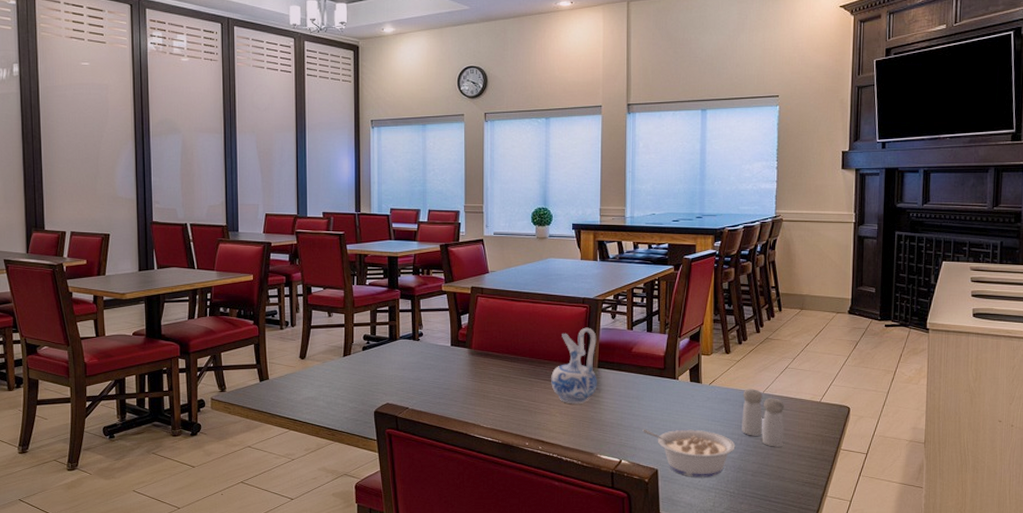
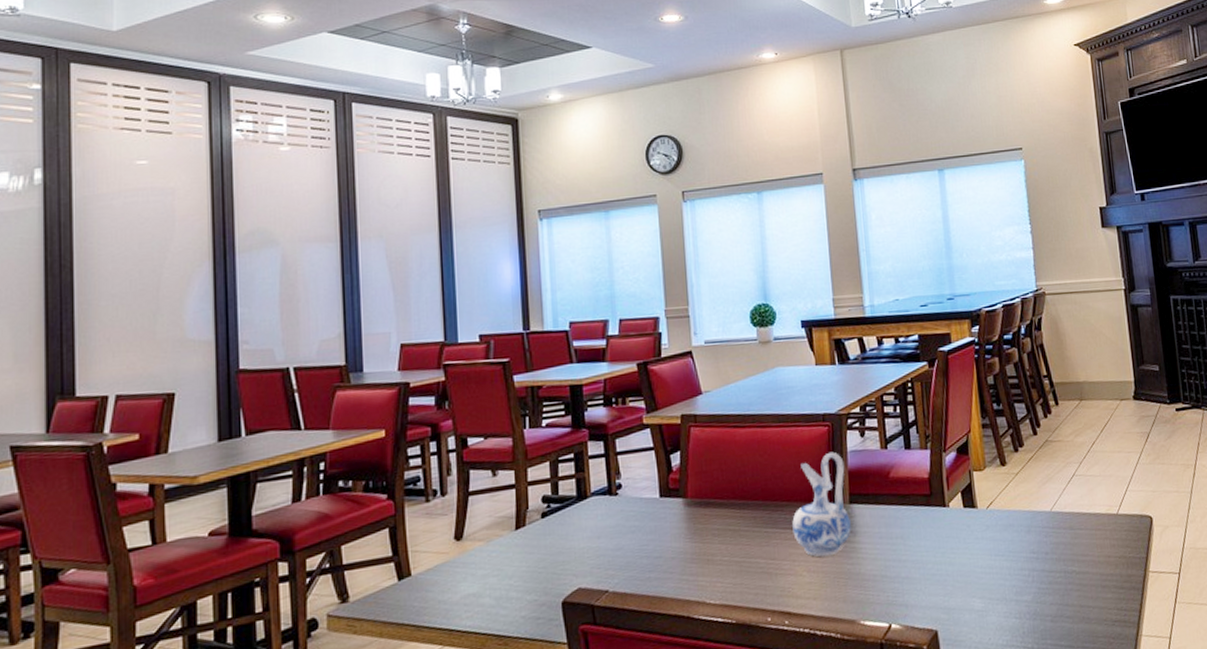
legume: present [642,429,736,477] -> none [913,569,1028,635]
salt and pepper shaker: present [742,389,784,447] -> none [1027,507,1084,580]

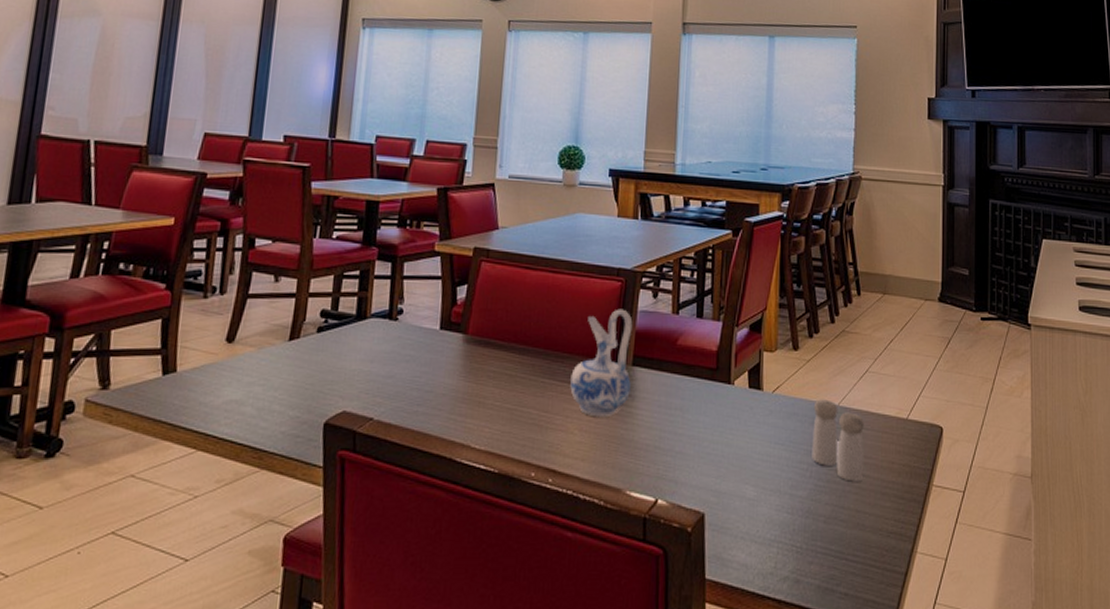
salt and pepper shaker: none [1027,507,1084,580] -> present [812,399,864,482]

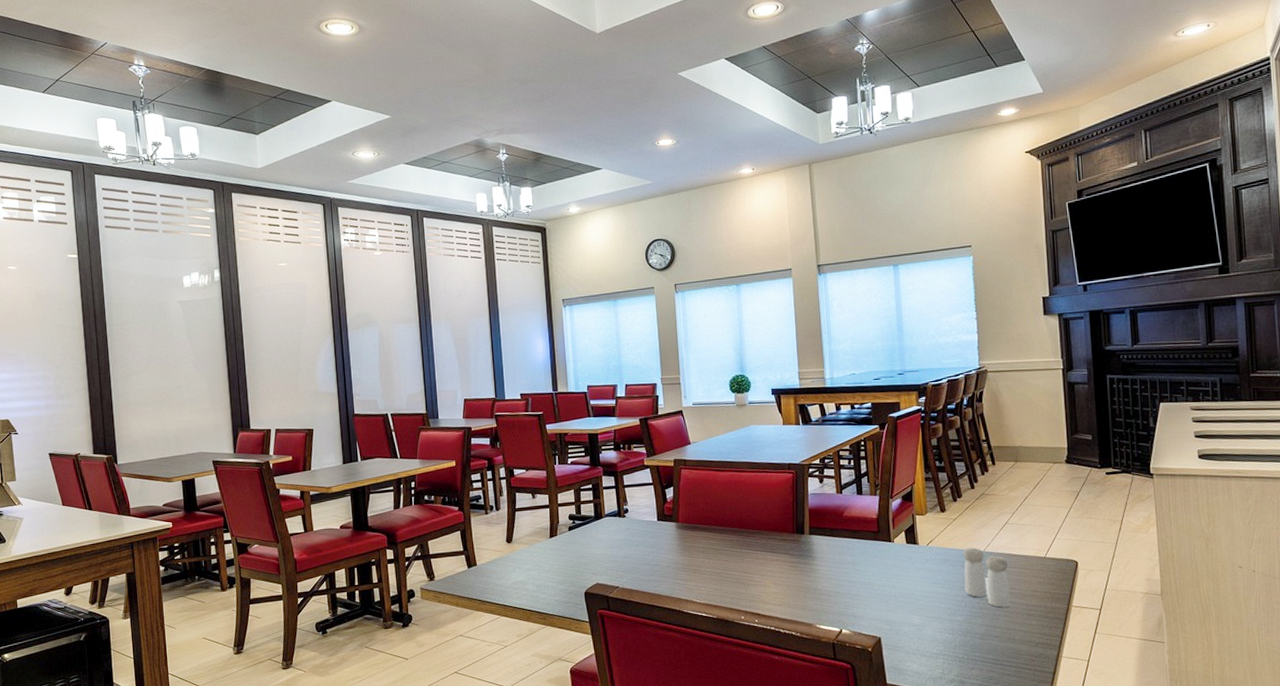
ceramic pitcher: present [570,308,633,418] -> none [762,493,810,574]

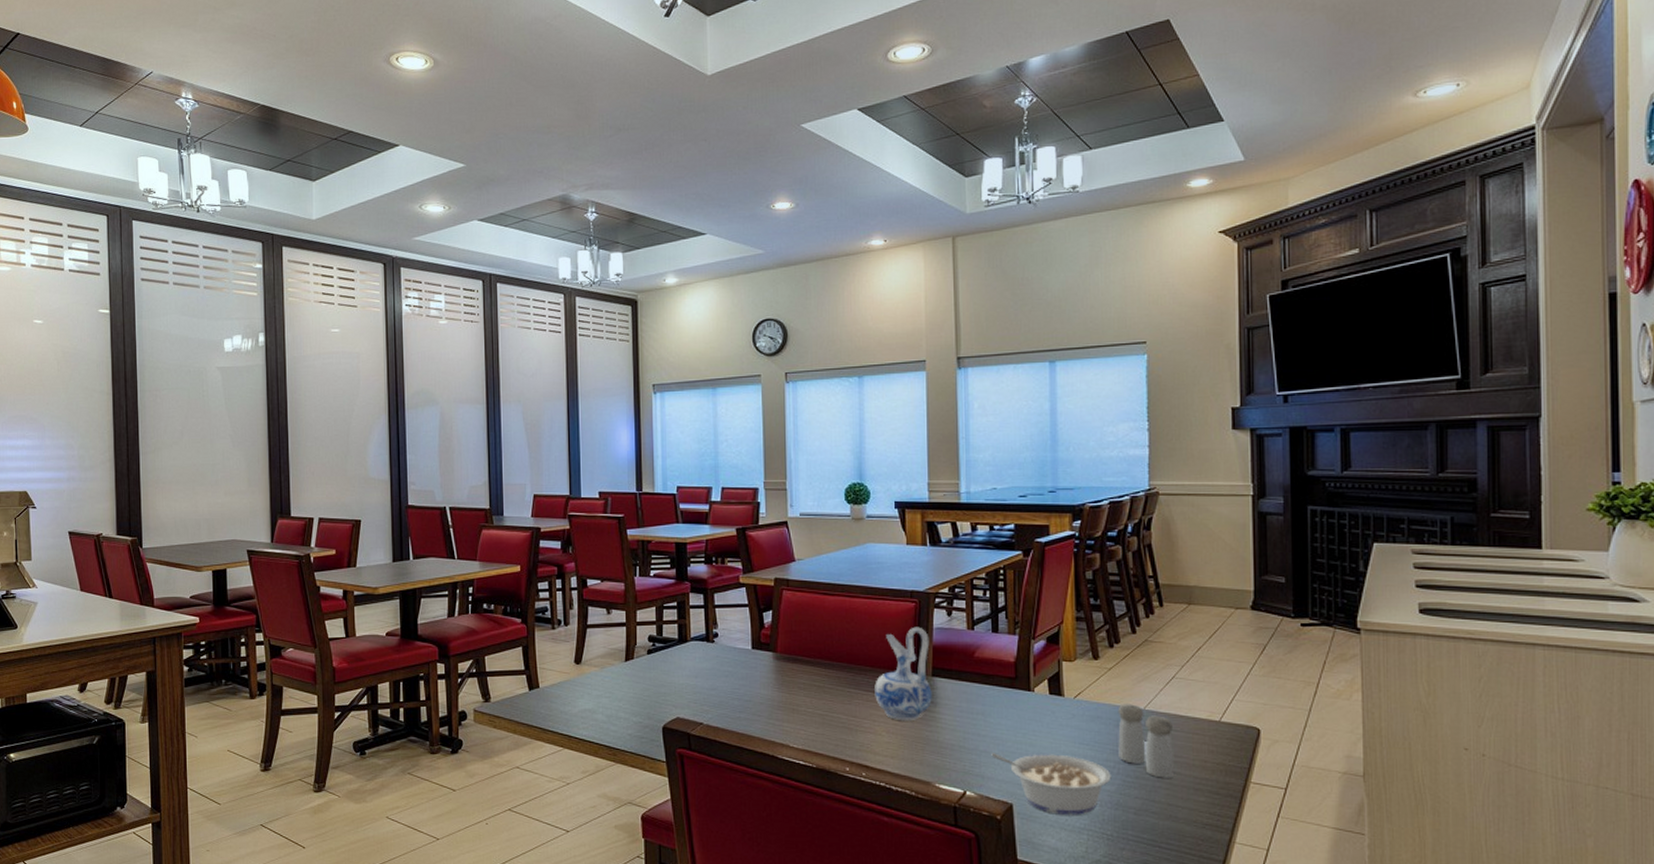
ceramic pitcher: none [762,493,810,574] -> present [875,626,932,721]
legume: none [861,593,960,644] -> present [991,753,1111,815]

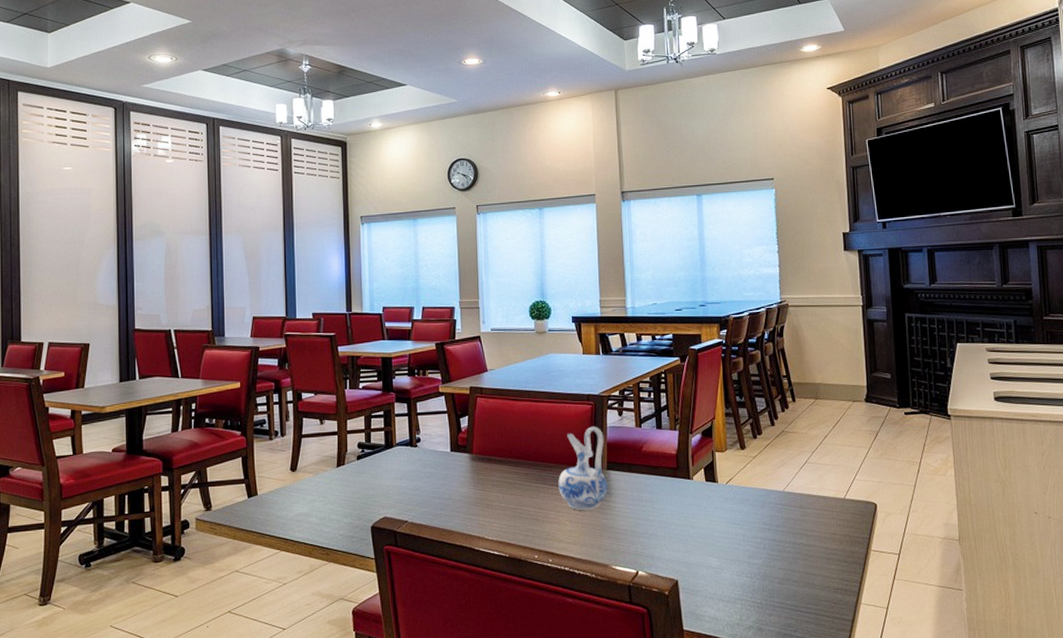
legume: present [991,753,1111,815] -> none [659,534,759,588]
salt and pepper shaker: present [1117,704,1175,778] -> none [762,487,810,551]

